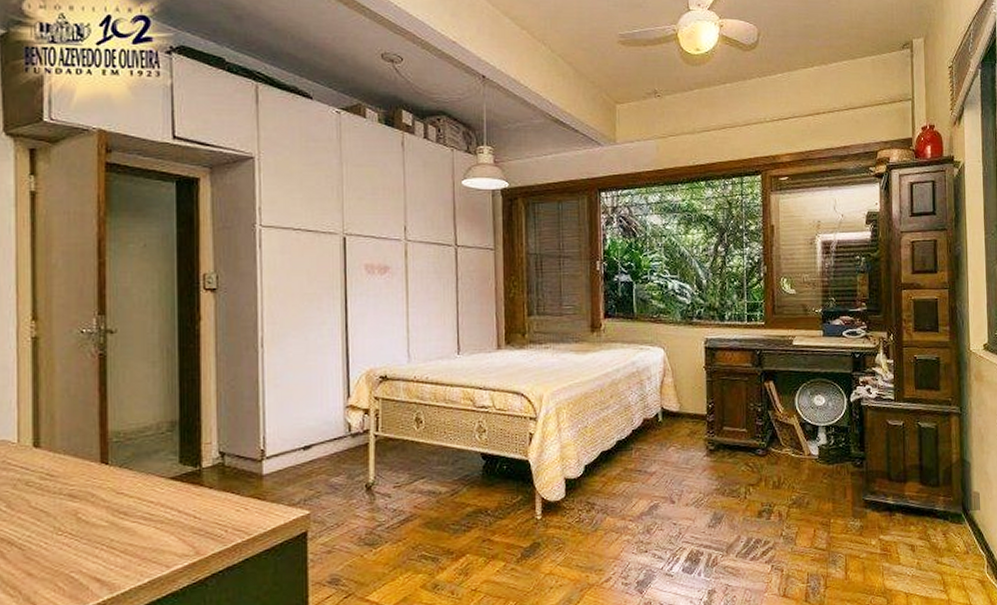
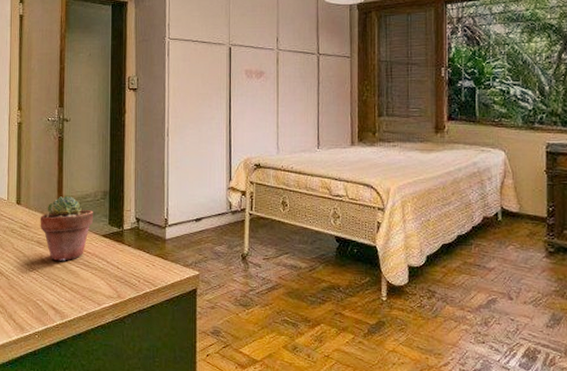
potted succulent: none [72,430,157,517] -> present [40,195,94,261]

